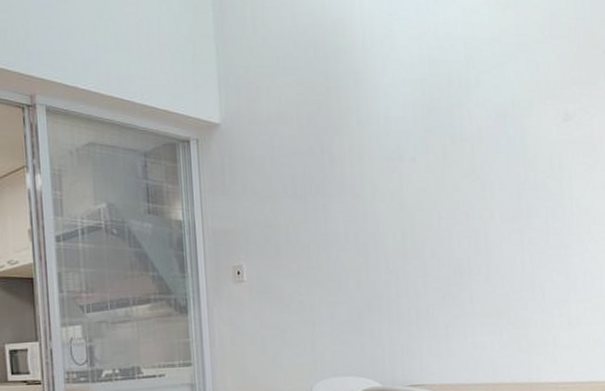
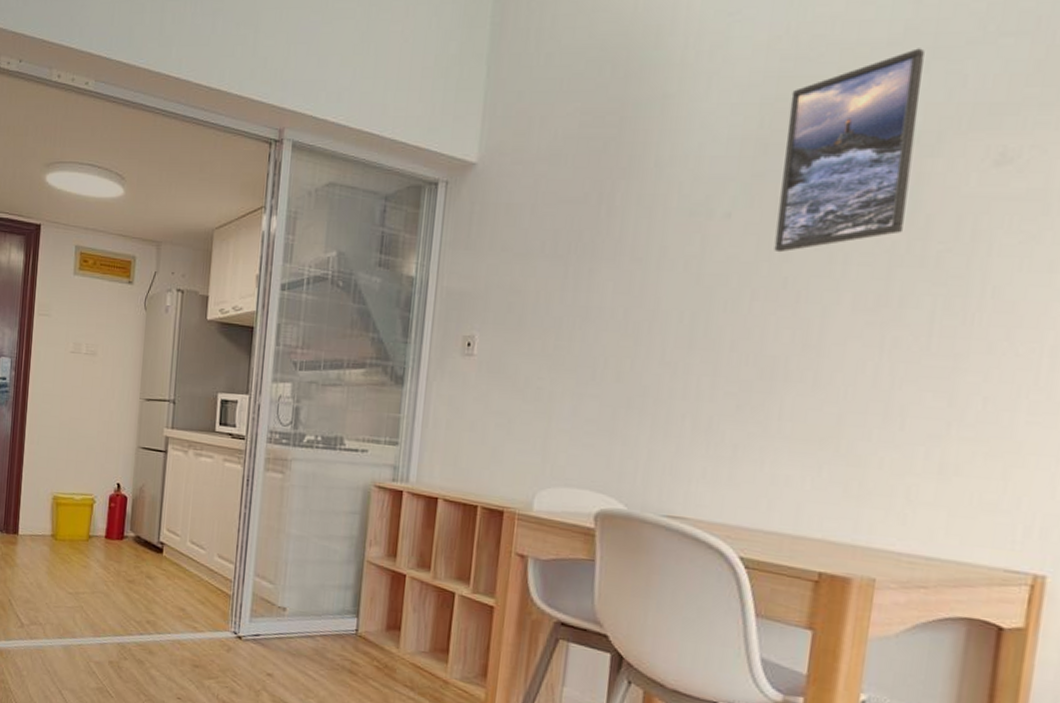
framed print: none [439,44,521,185] -> present [774,48,925,253]

